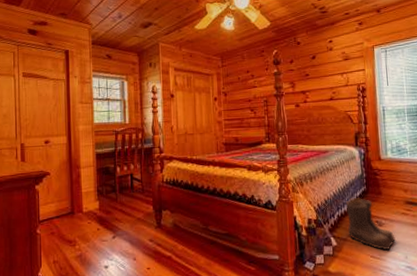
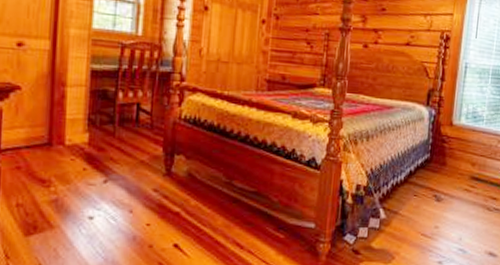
boots: present [345,197,396,251] -> none [401,165,453,230]

